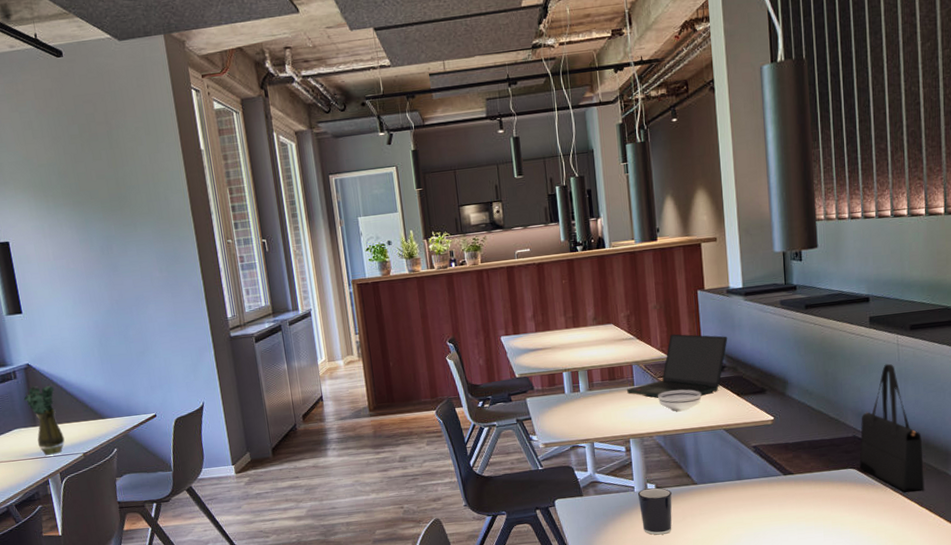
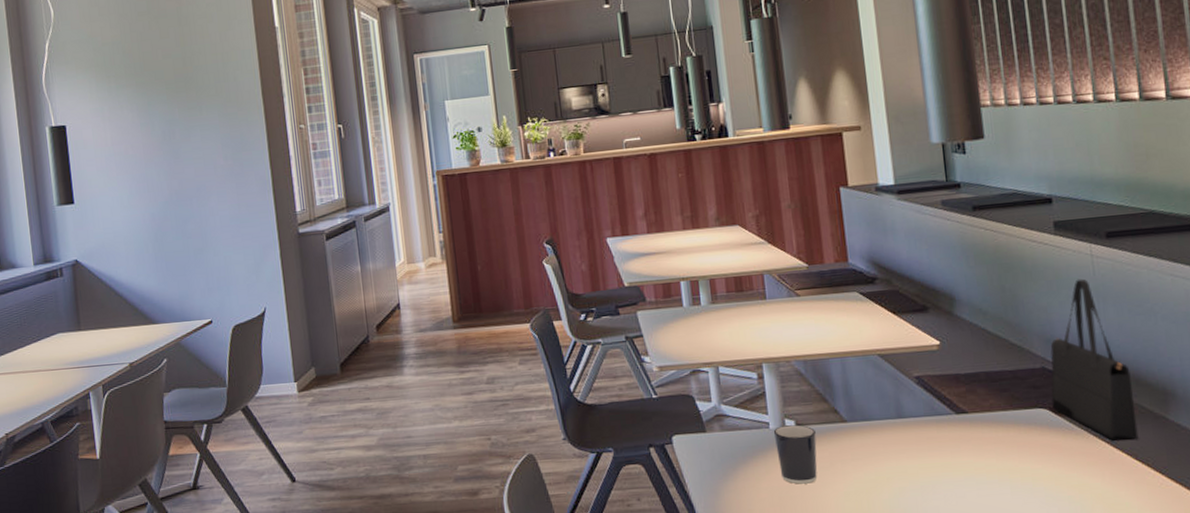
vase: present [23,383,65,456] -> none [68,282,110,365]
laptop: present [626,334,728,398] -> none [756,238,879,315]
bowl: present [658,389,702,412] -> none [795,305,849,332]

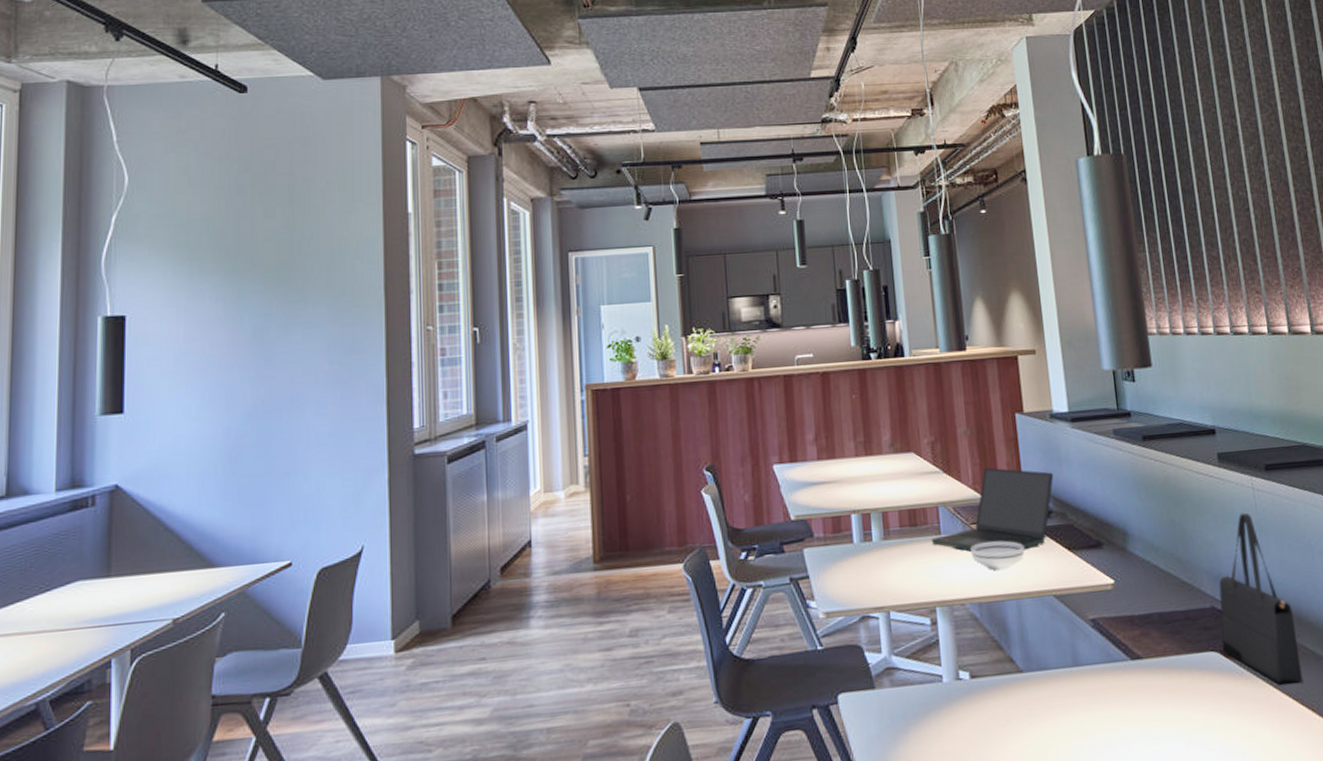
laptop: none [756,238,879,315] -> present [931,467,1054,552]
mug: present [773,424,817,484] -> none [946,677,993,747]
bowl: none [795,305,849,332] -> present [970,540,1025,571]

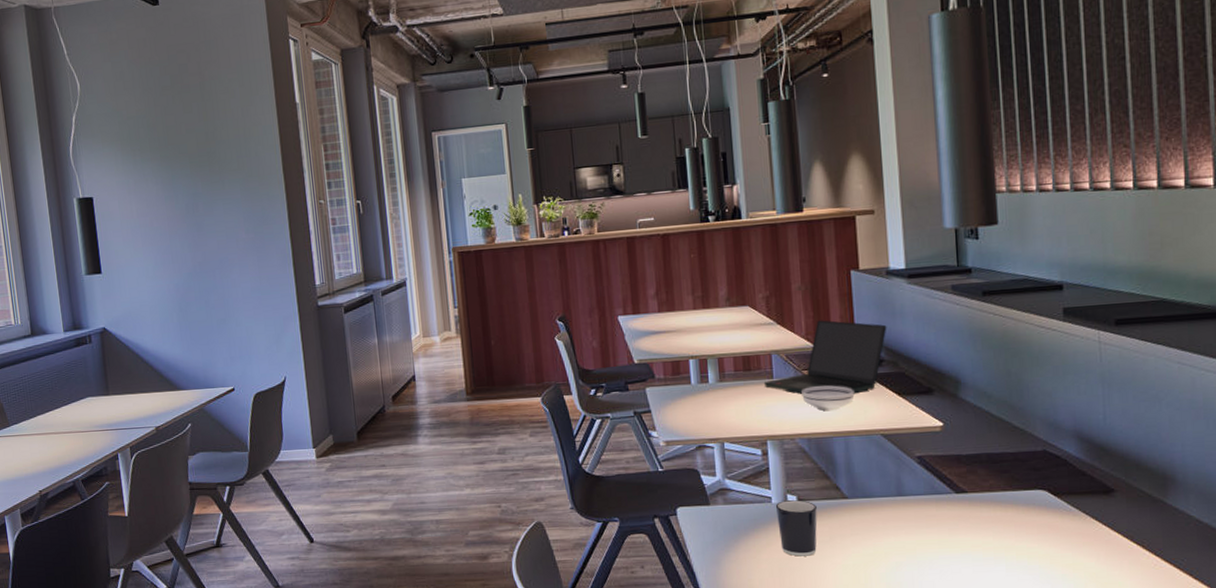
mug: none [946,677,993,747] -> present [775,500,818,557]
tote bag: present [1218,512,1303,685] -> none [1051,364,1136,523]

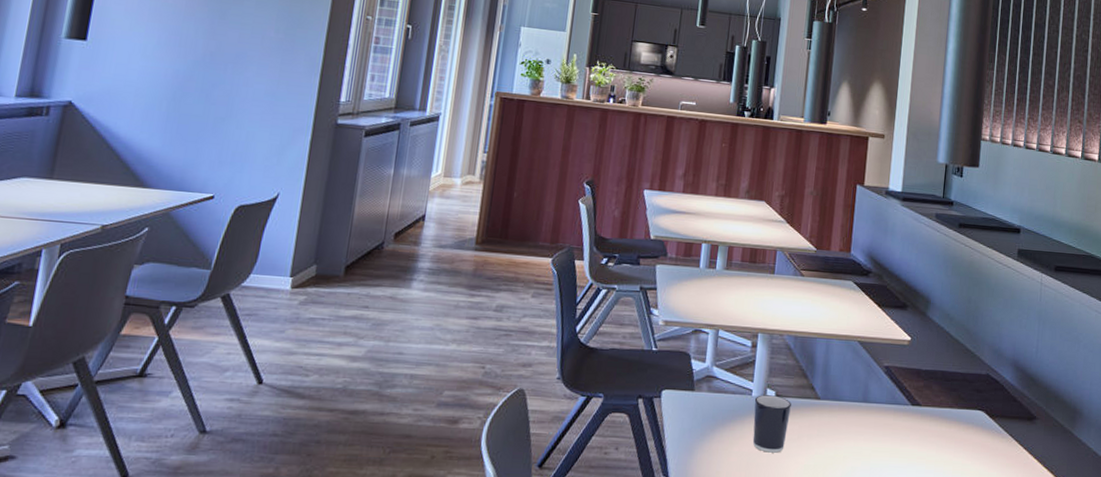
laptop: present [763,320,887,394] -> none [765,225,879,299]
bowl: present [801,385,855,411] -> none [796,287,842,313]

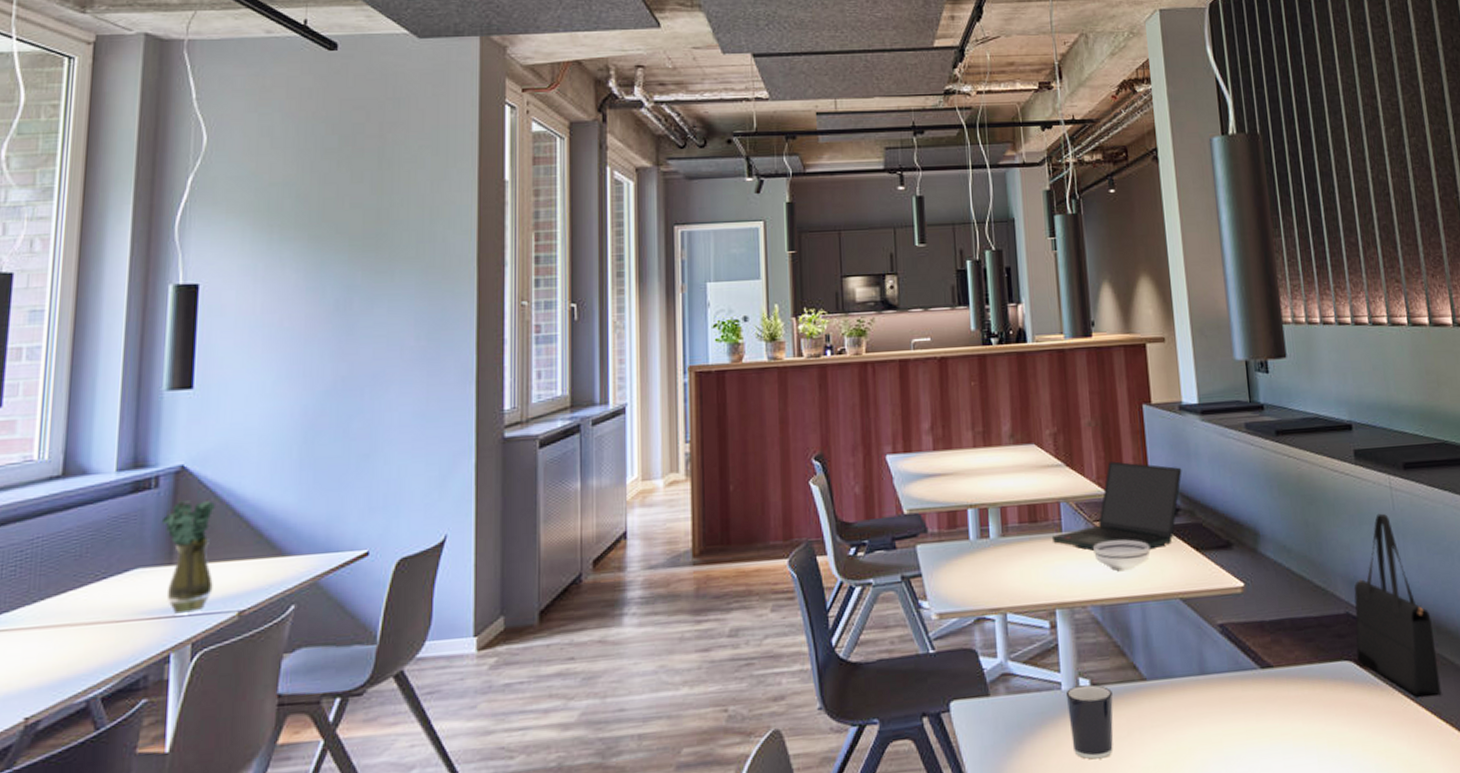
vase: none [44,127,94,220] -> present [161,497,215,614]
laptop: none [765,225,879,299] -> present [1051,461,1182,550]
bowl: none [796,287,842,313] -> present [1093,539,1151,571]
tote bag: none [988,302,1053,448] -> present [1353,513,1442,697]

